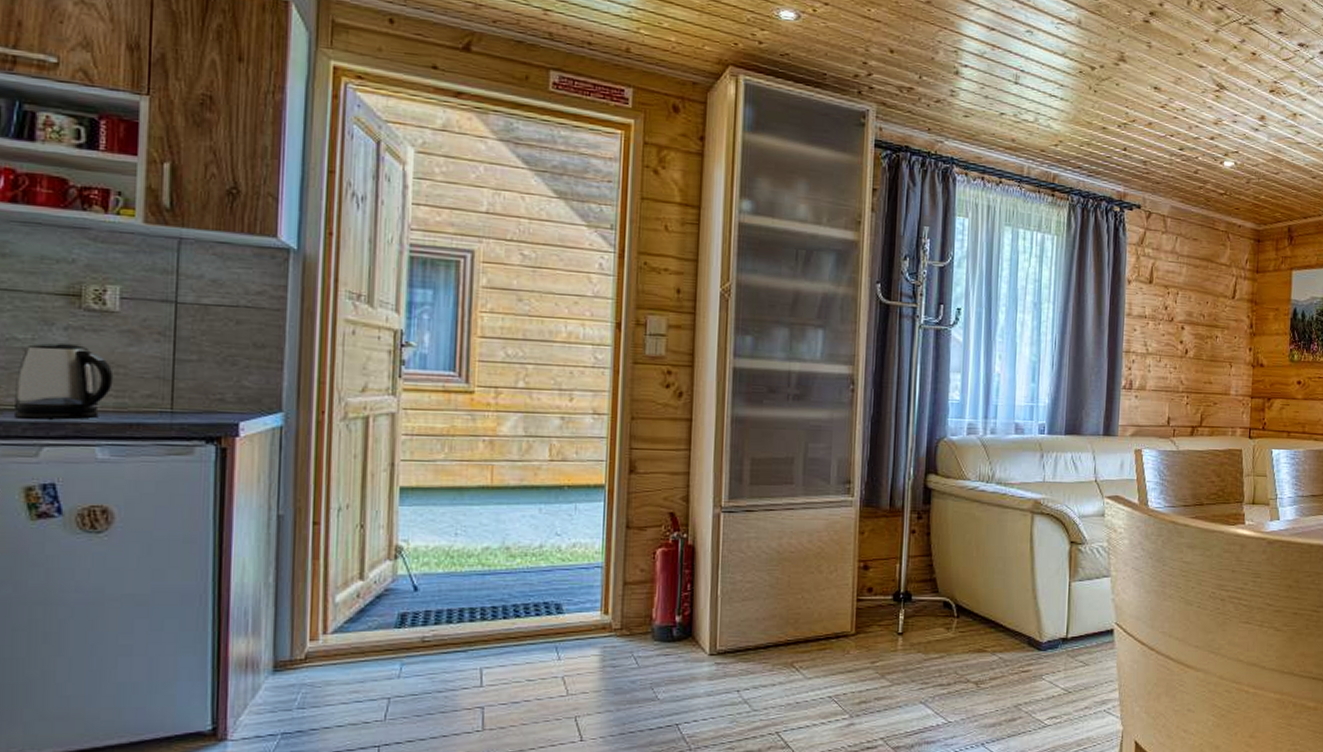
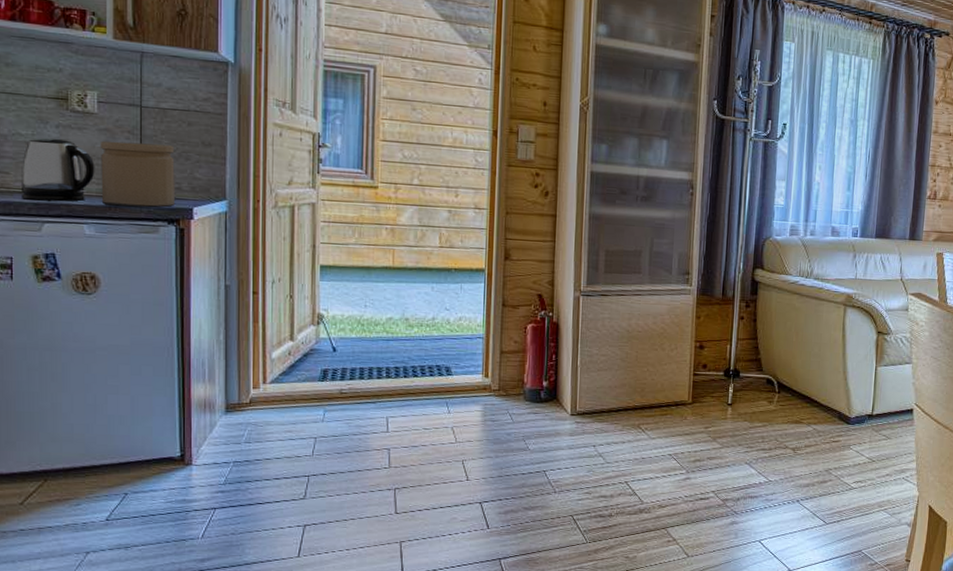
jar: none [120,344,218,425] -> present [100,140,175,208]

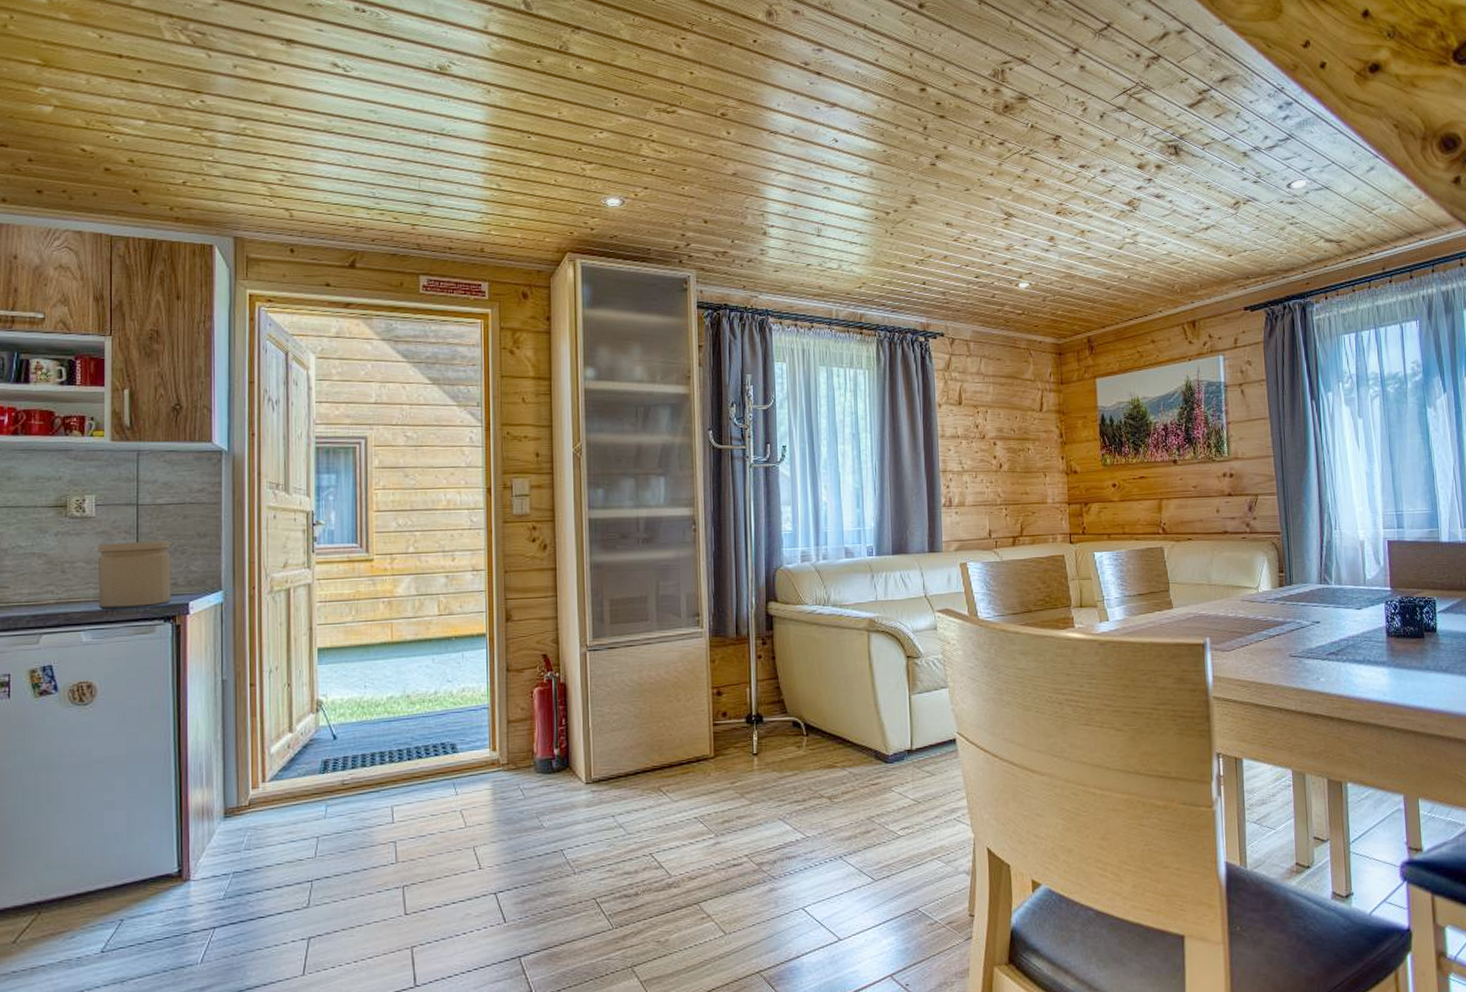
kettle: present [20,137,95,203] -> none [19,546,93,614]

